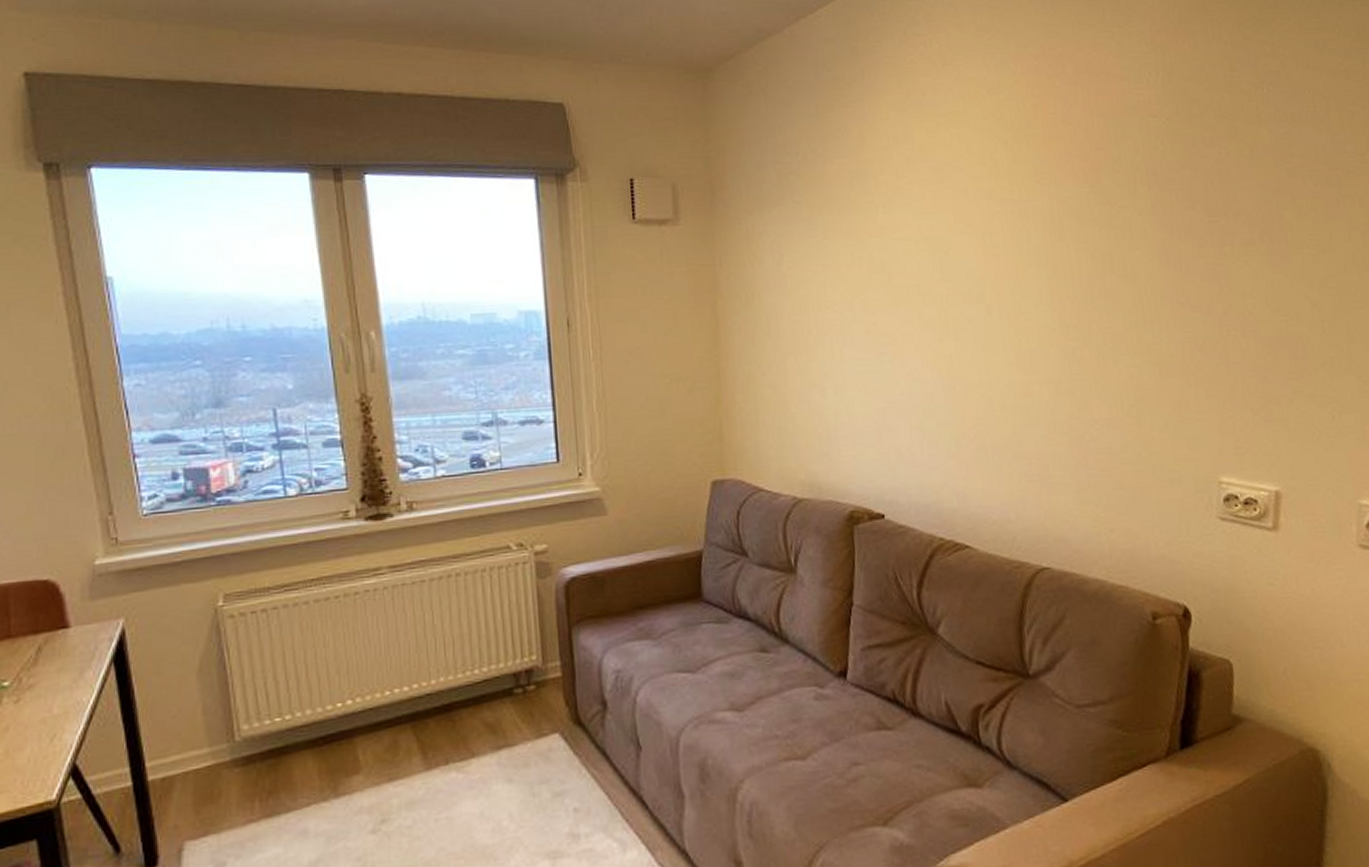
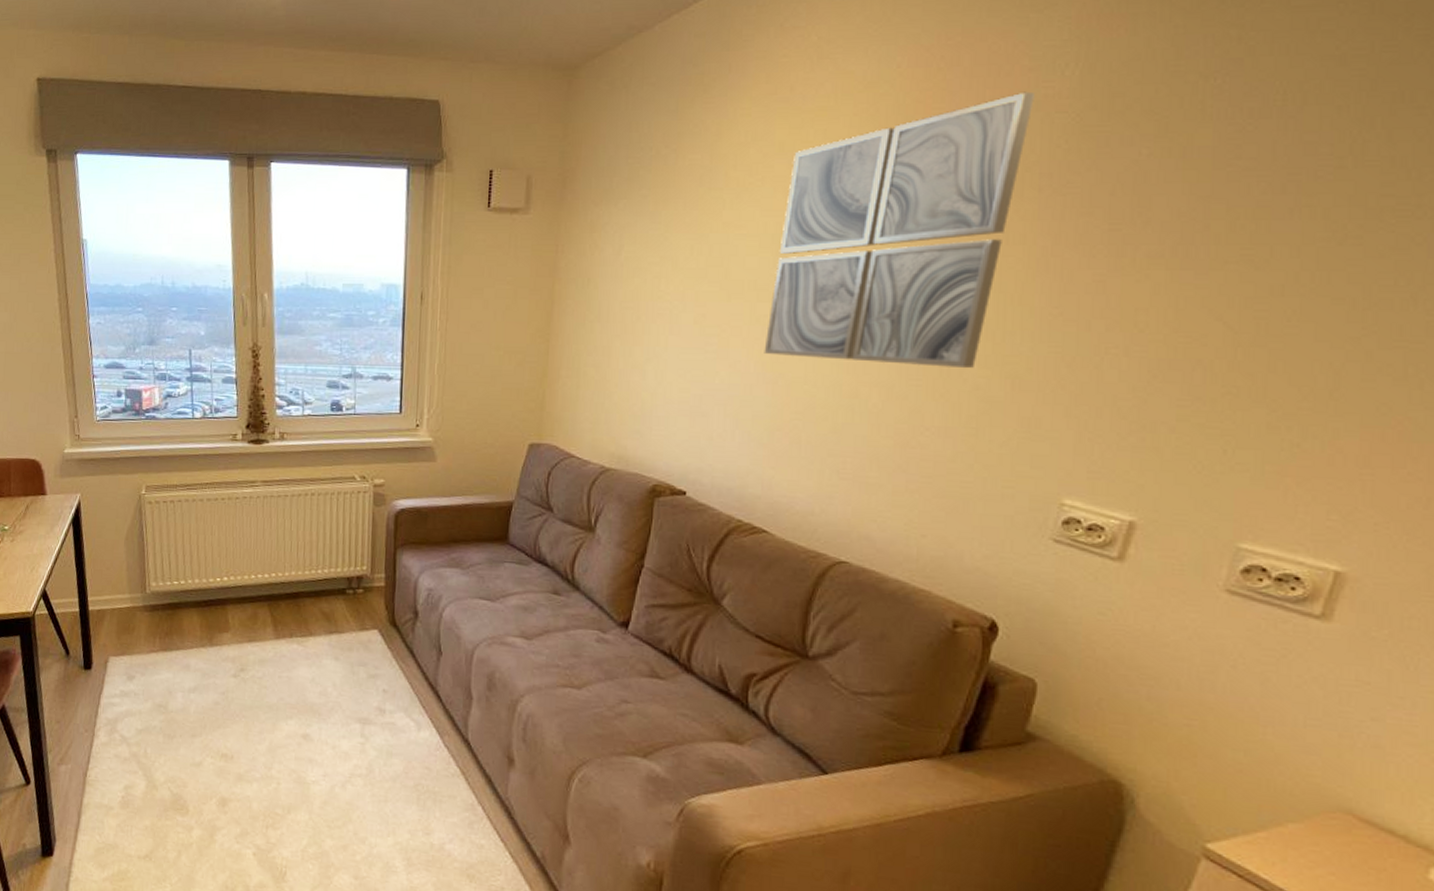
wall art: none [935,98,1131,360] -> present [764,91,1034,369]

